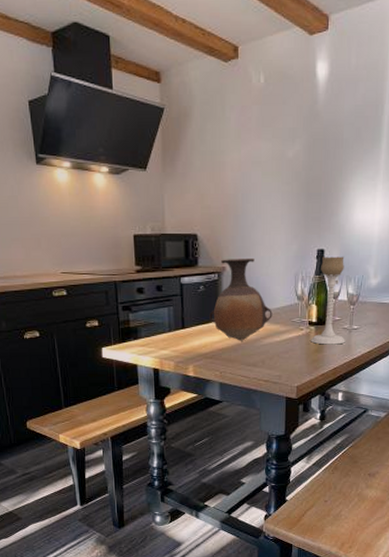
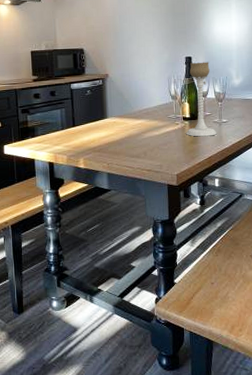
vase: present [209,257,273,341] -> none [96,65,151,136]

